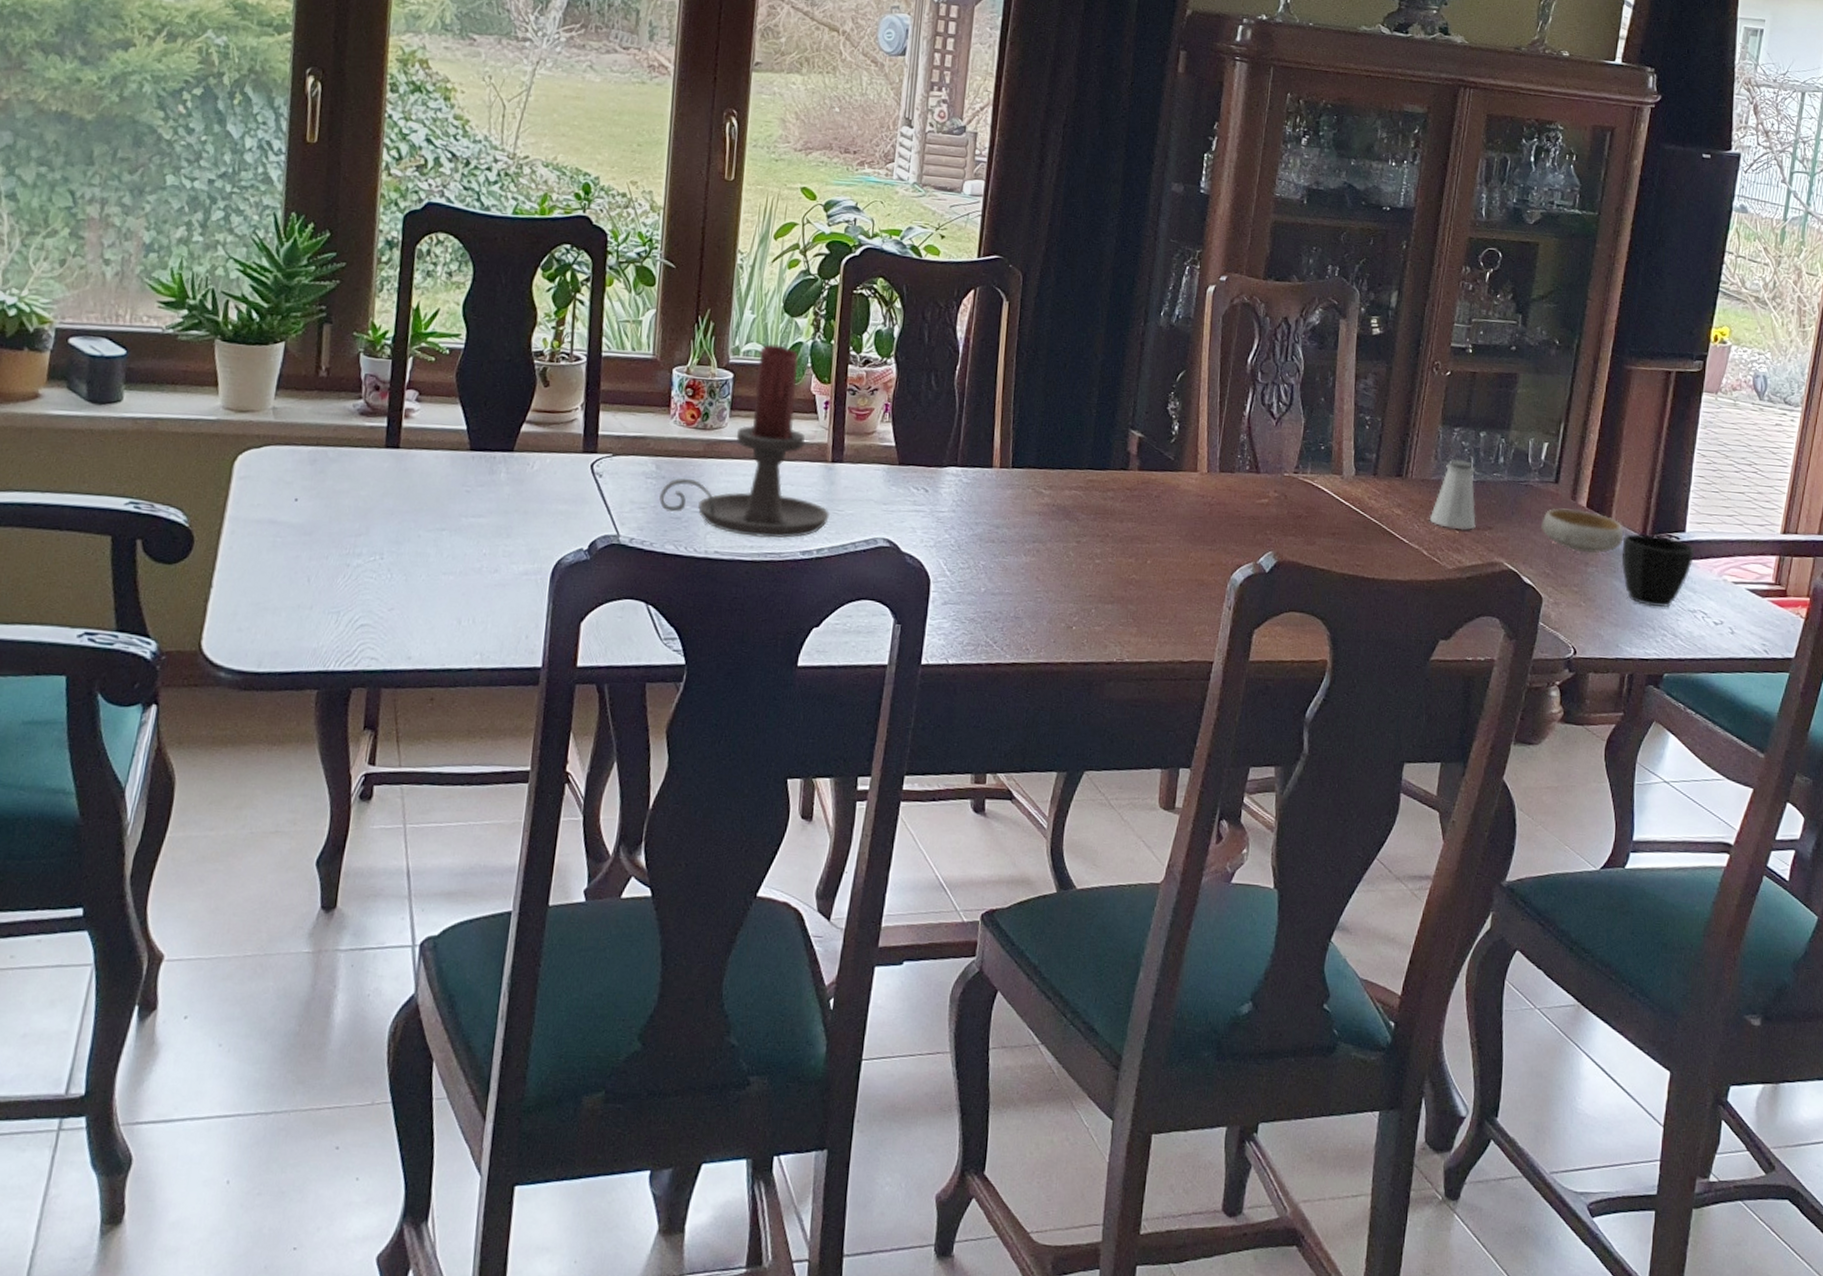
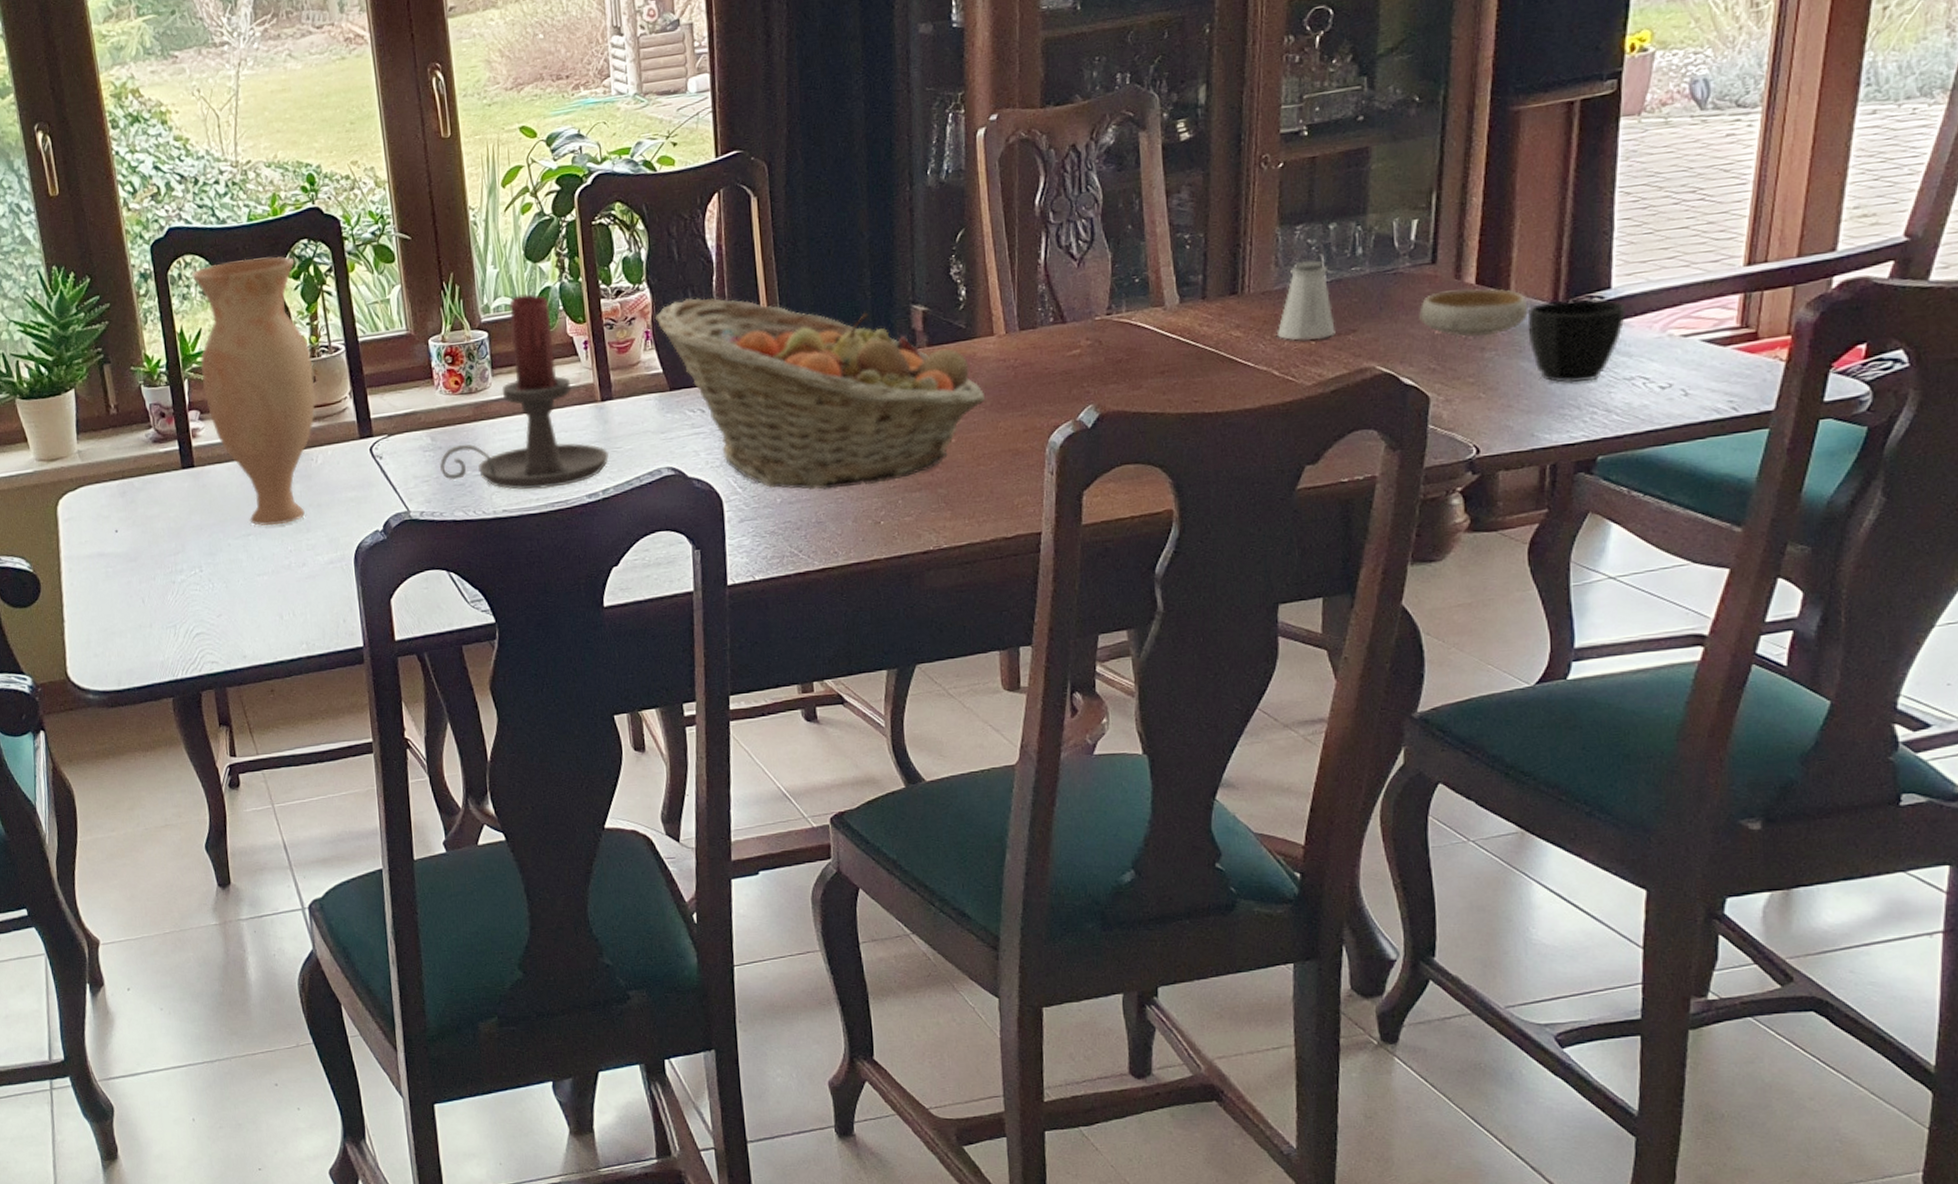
vase: none [427,249,553,526] -> present [192,256,316,526]
fruit basket: none [896,381,1182,590] -> present [654,297,986,490]

